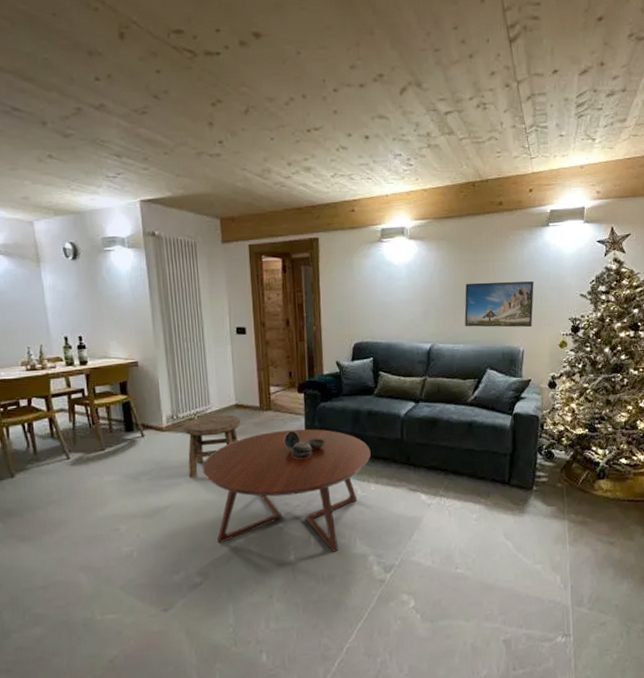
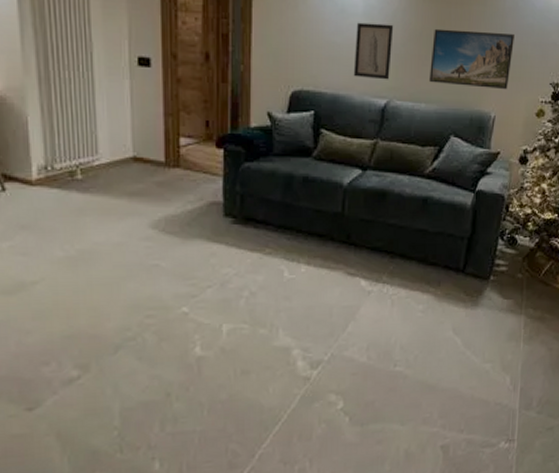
stool: present [182,414,241,478] -> none [59,168,139,247]
coffee table: present [202,429,371,552] -> none [84,193,304,344]
decorative bowl: present [284,430,325,458] -> none [195,195,247,229]
wall art: none [401,283,432,328] -> present [353,22,394,80]

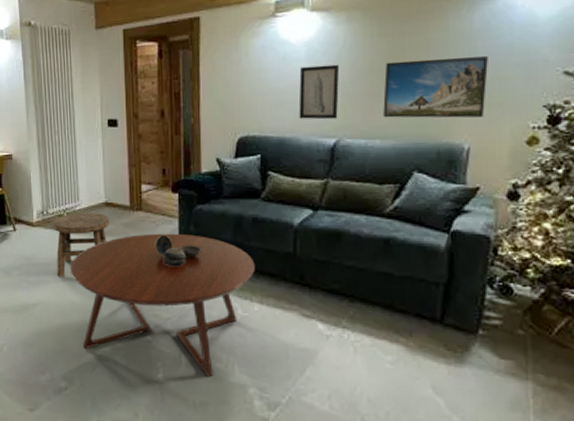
stool: none [59,168,139,247] -> present [52,212,110,277]
coffee table: none [84,193,304,344] -> present [69,233,255,377]
decorative bowl: none [195,195,247,229] -> present [155,234,201,266]

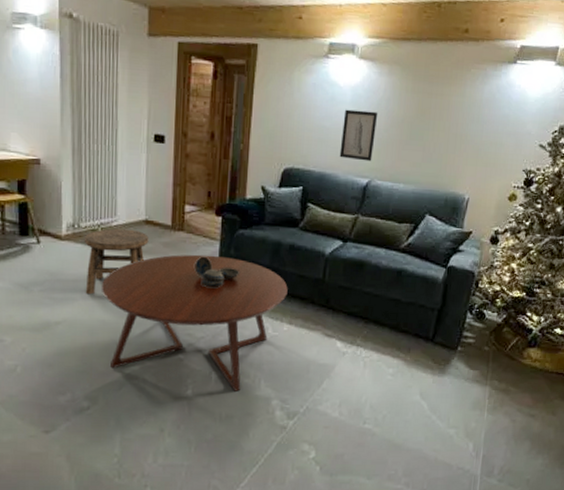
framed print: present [383,56,488,118] -> none [408,116,490,175]

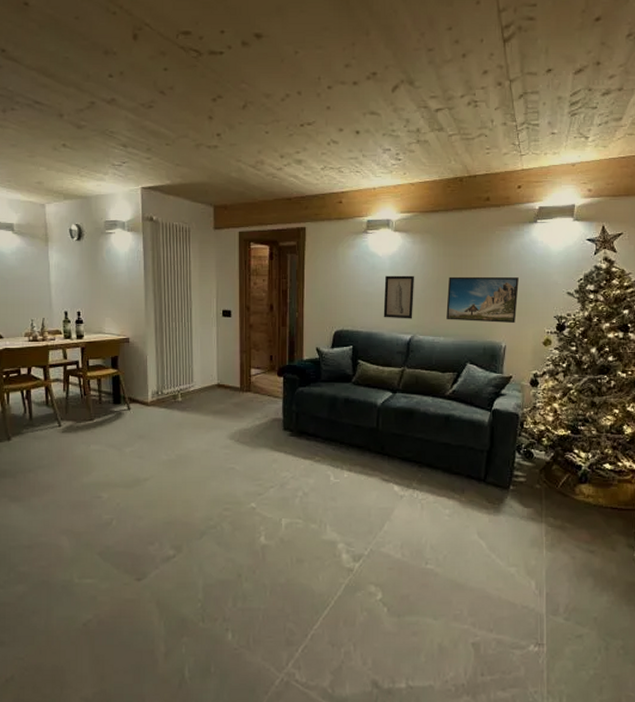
stool: present [83,228,149,295] -> none [166,393,221,453]
coffee table: present [101,254,288,392] -> none [182,412,346,537]
decorative bowl: present [195,256,239,287] -> none [262,413,301,440]
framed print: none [408,116,490,175] -> present [446,276,519,324]

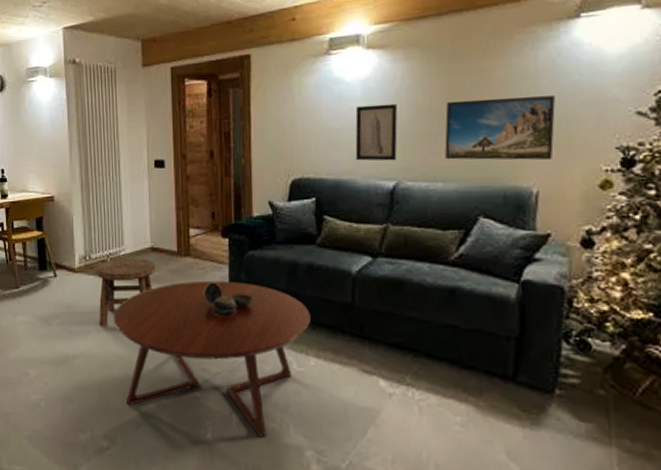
stool: none [166,393,221,453] -> present [95,257,156,327]
coffee table: none [182,412,346,537] -> present [113,280,311,438]
decorative bowl: none [262,413,301,440] -> present [204,282,253,316]

